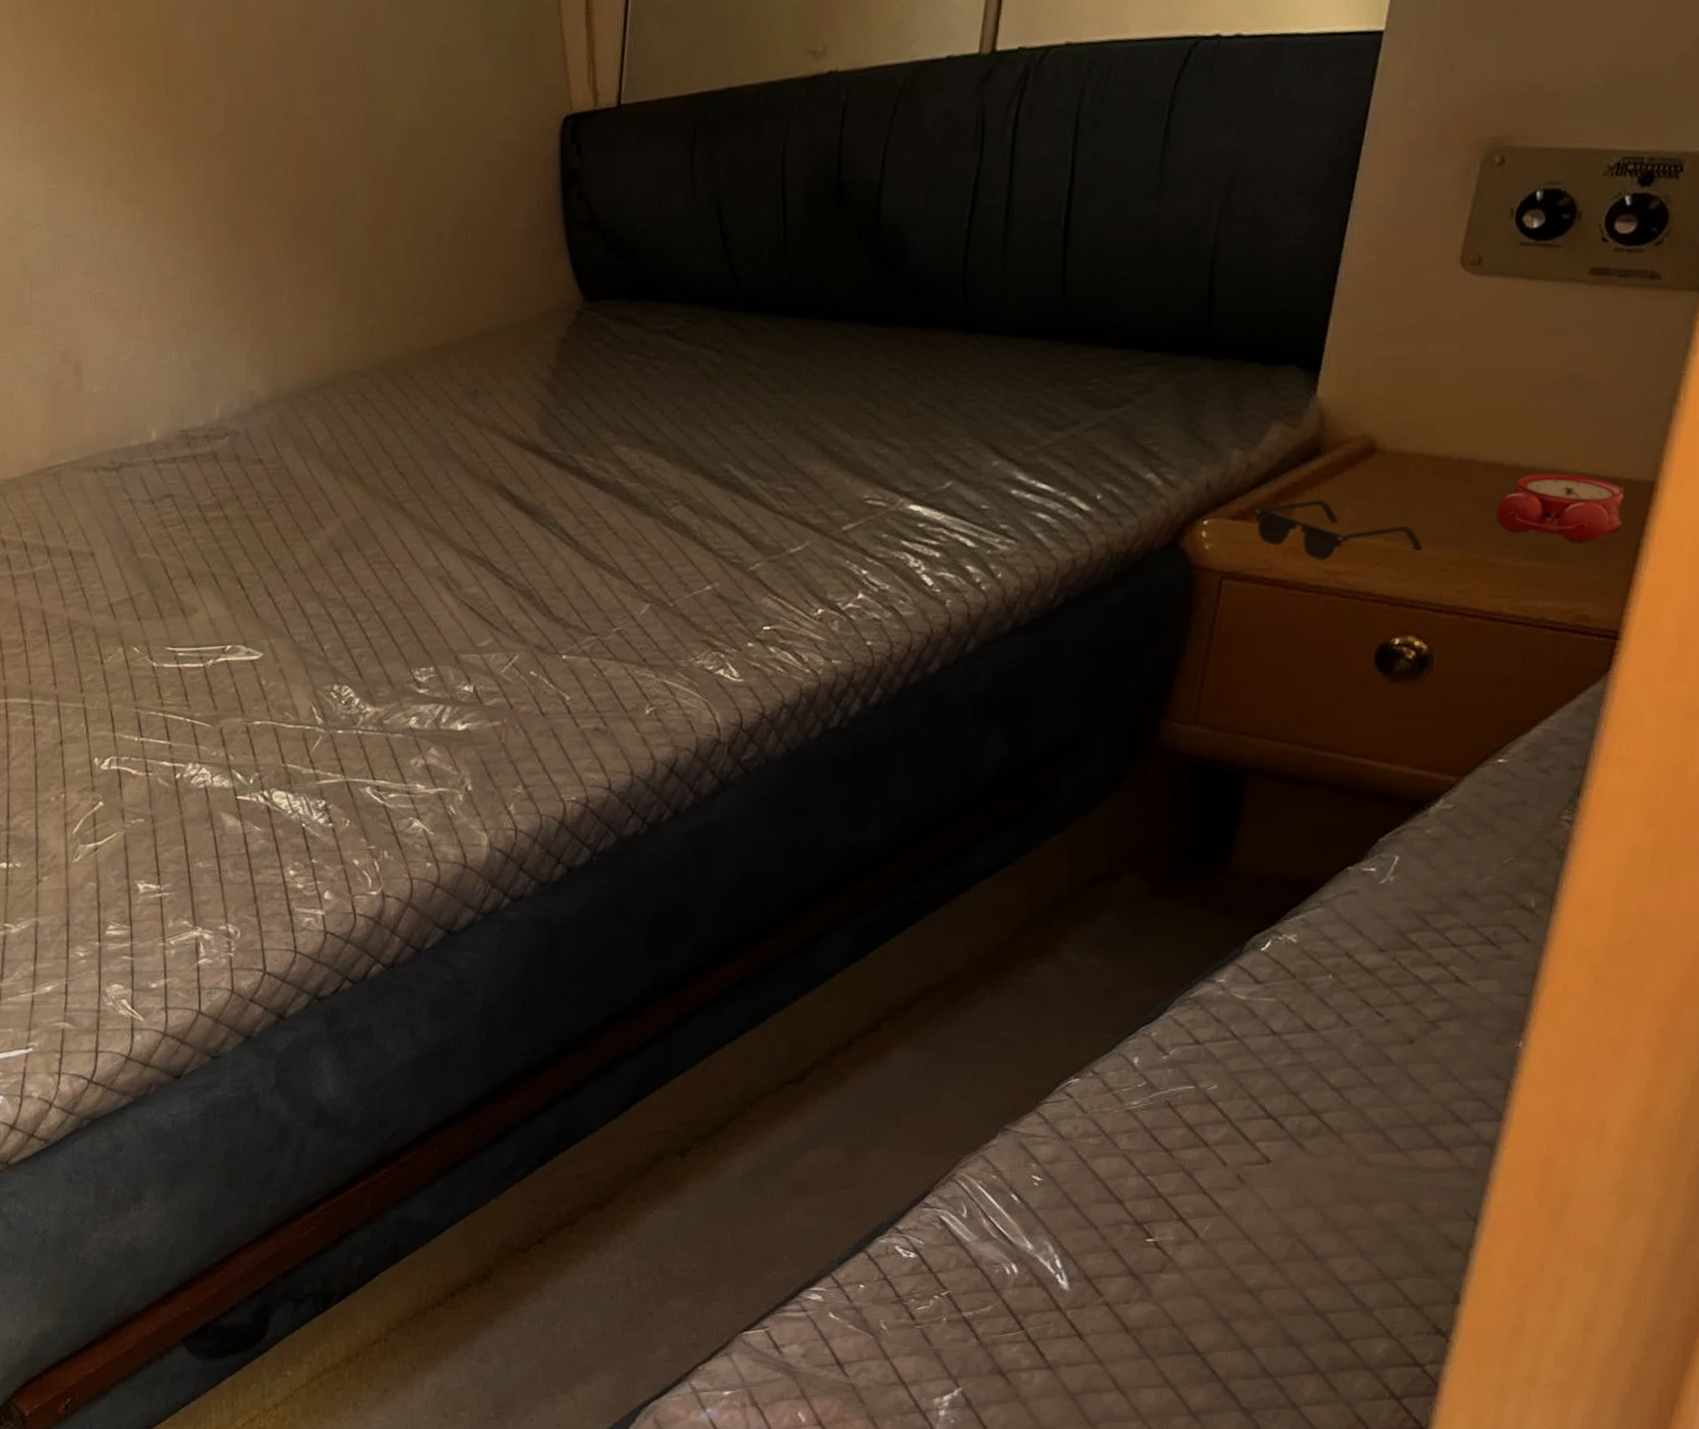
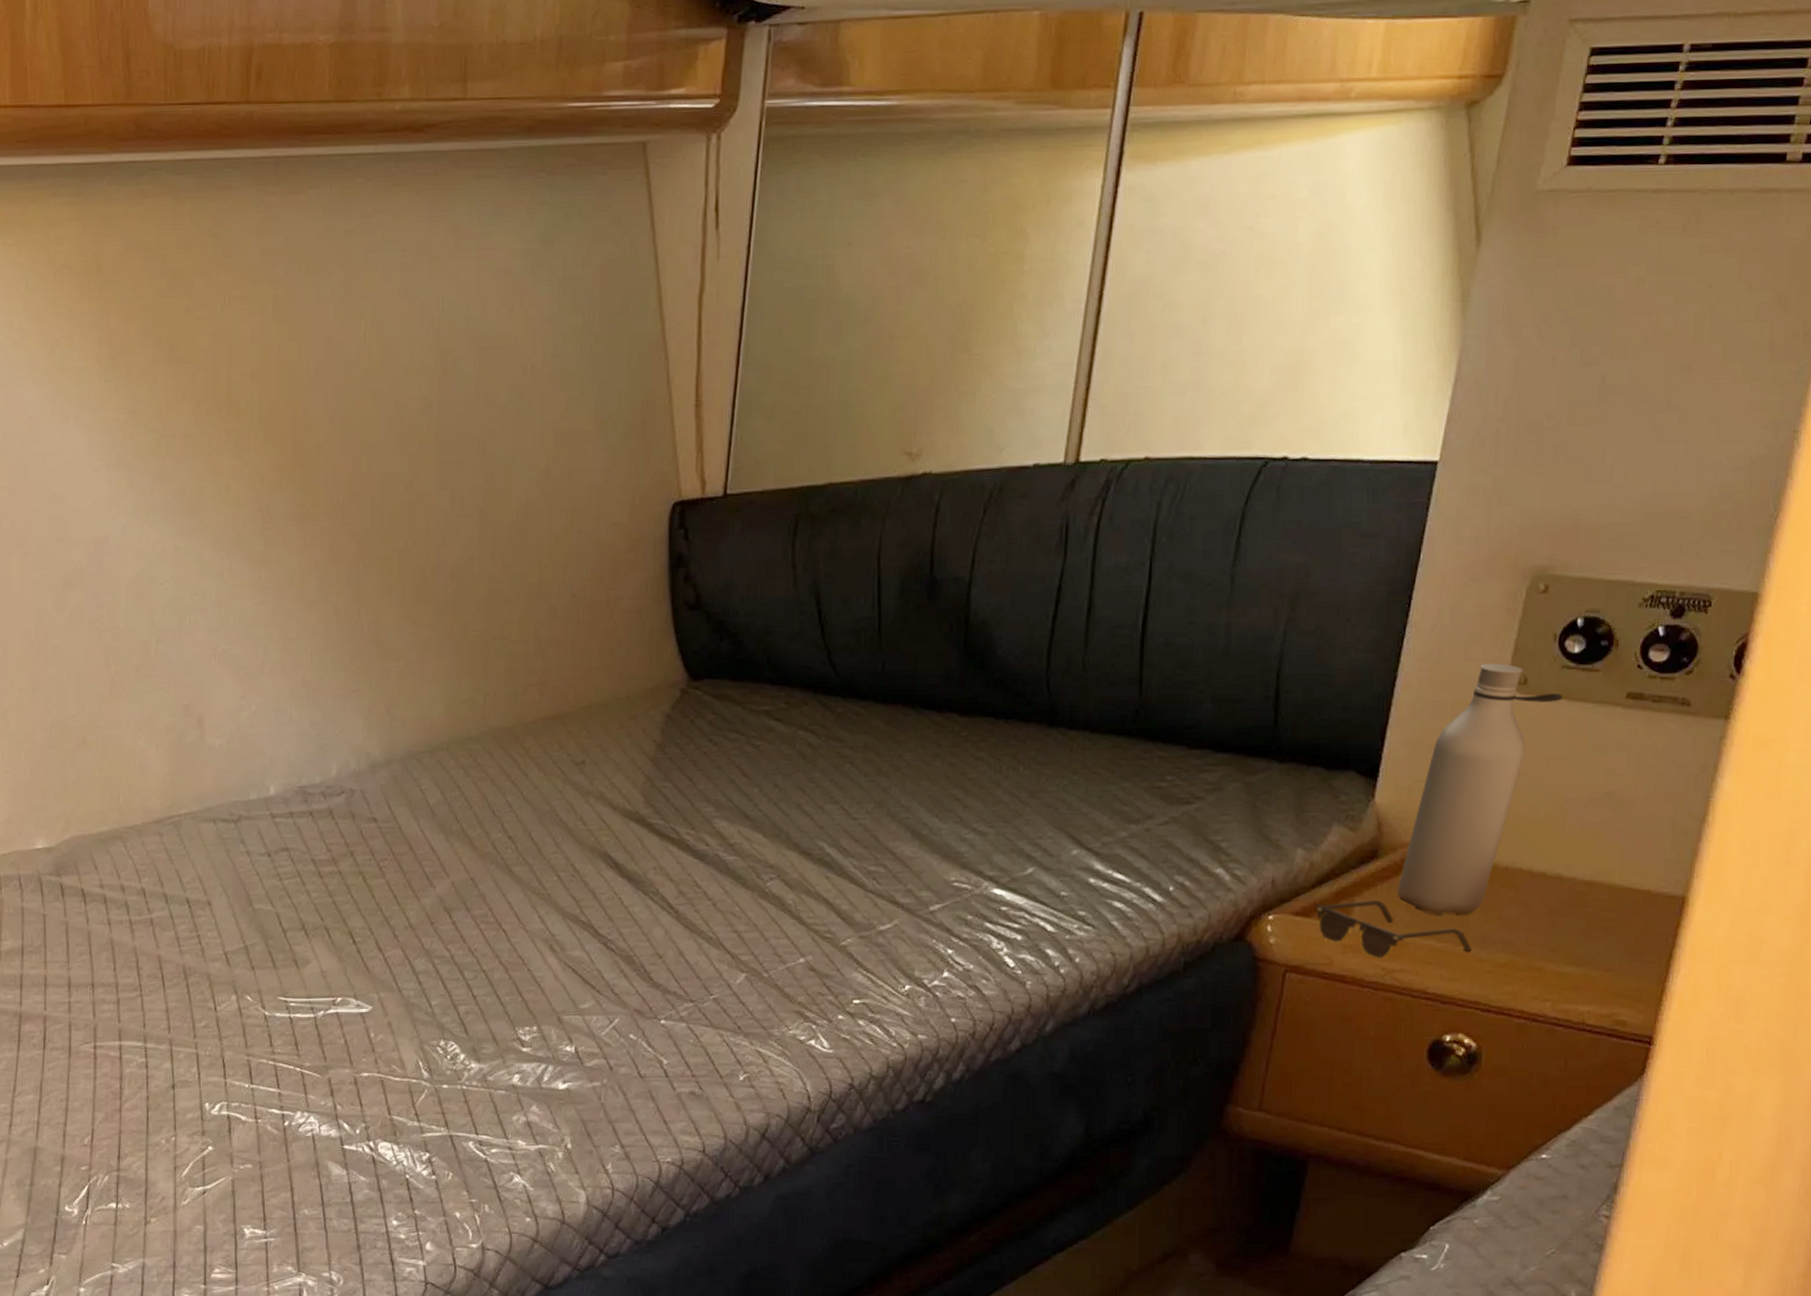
water bottle: none [1341,243,1521,513] -> present [1397,663,1563,915]
alarm clock: present [1496,472,1625,543] -> none [1540,884,1659,951]

